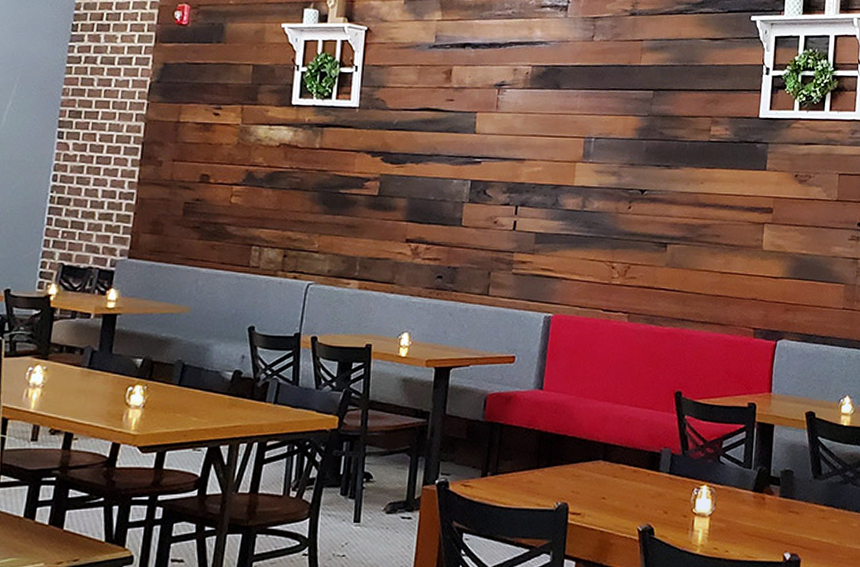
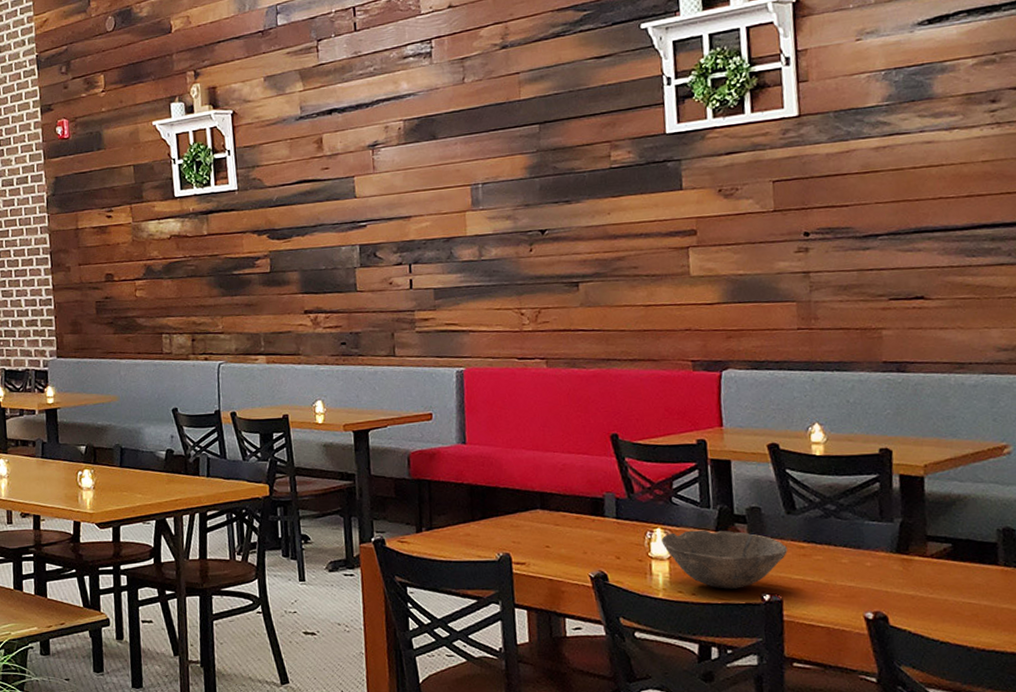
bowl: none [706,489,810,547] -> present [661,529,788,589]

